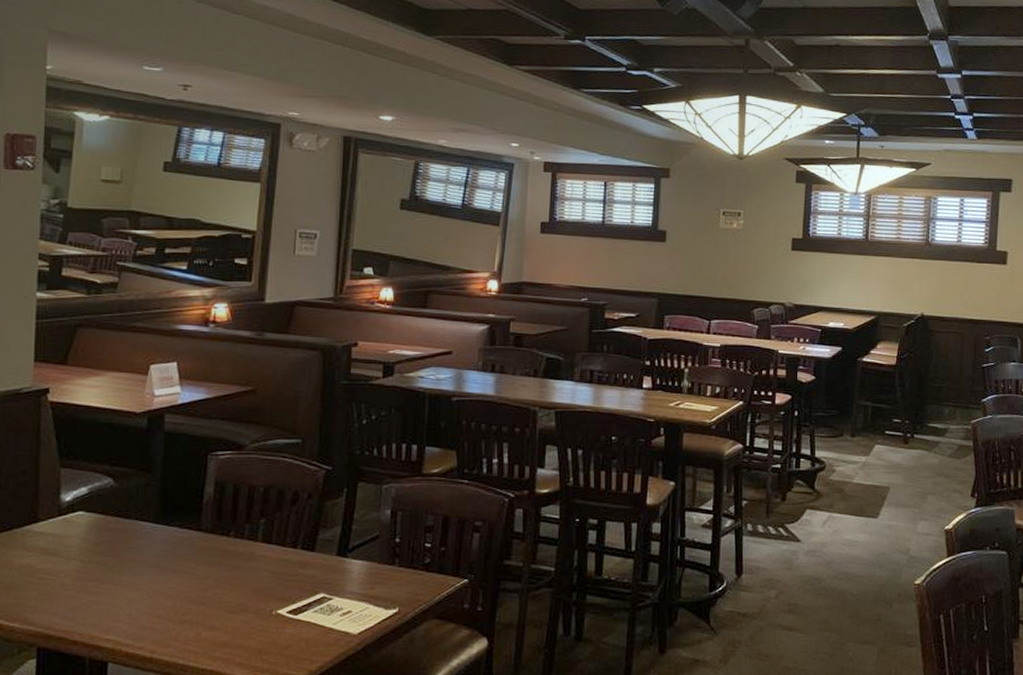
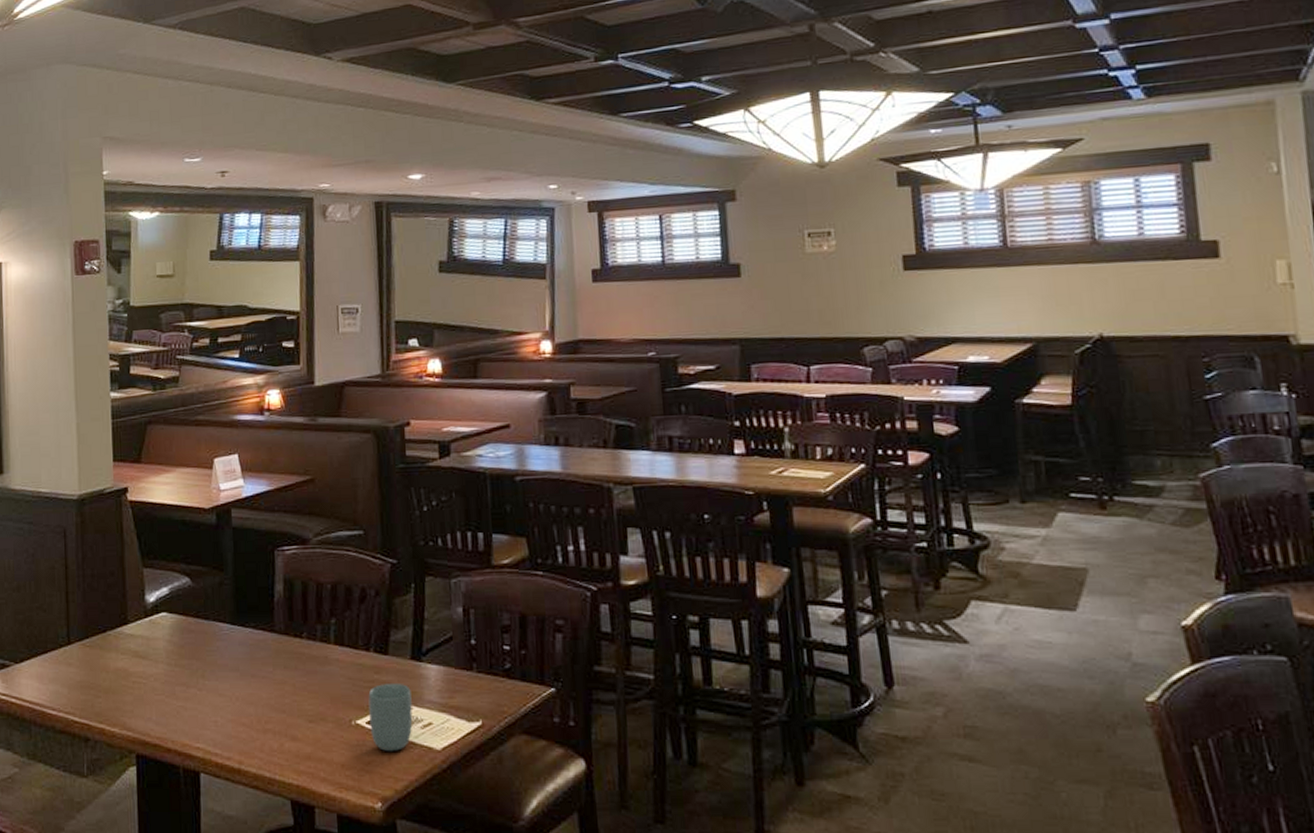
cup: none [290,576,334,637] -> present [368,682,413,751]

